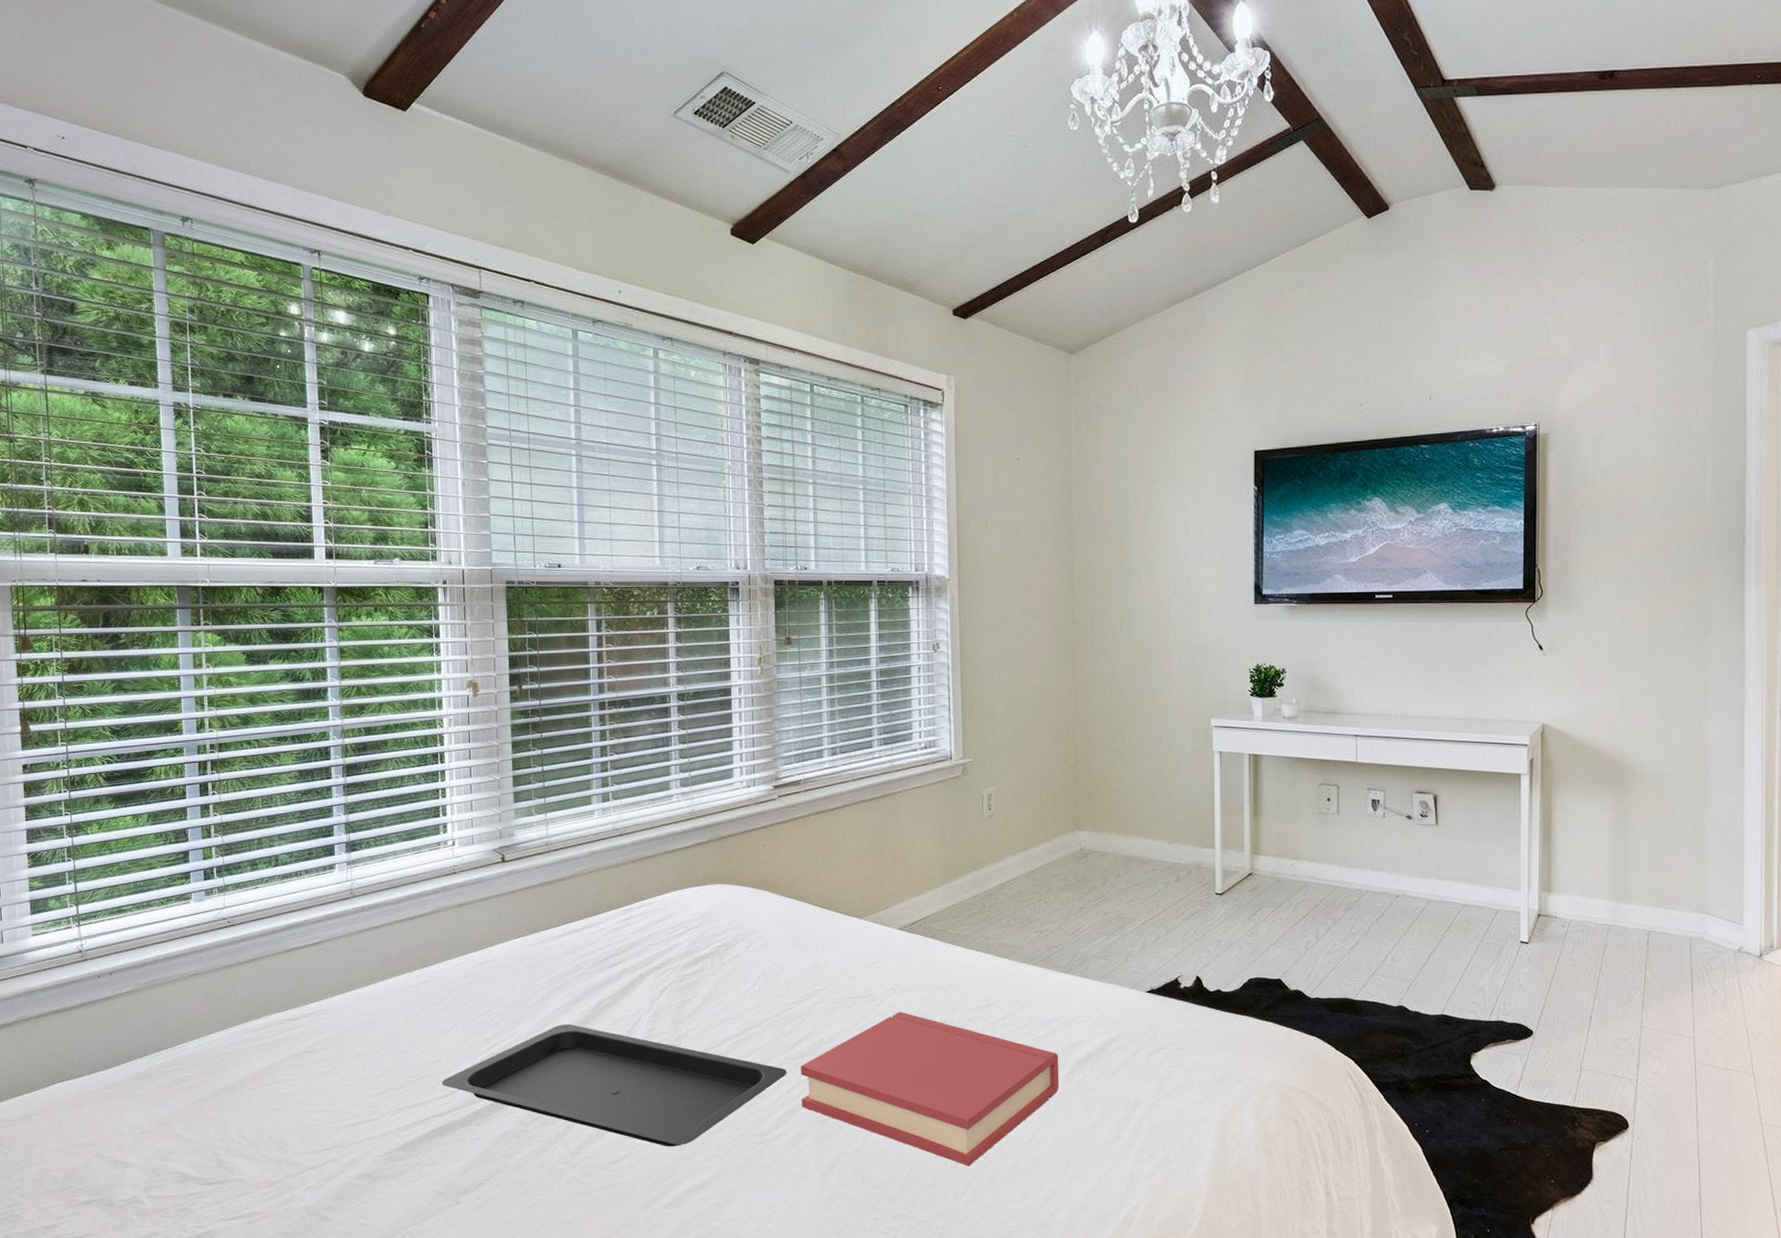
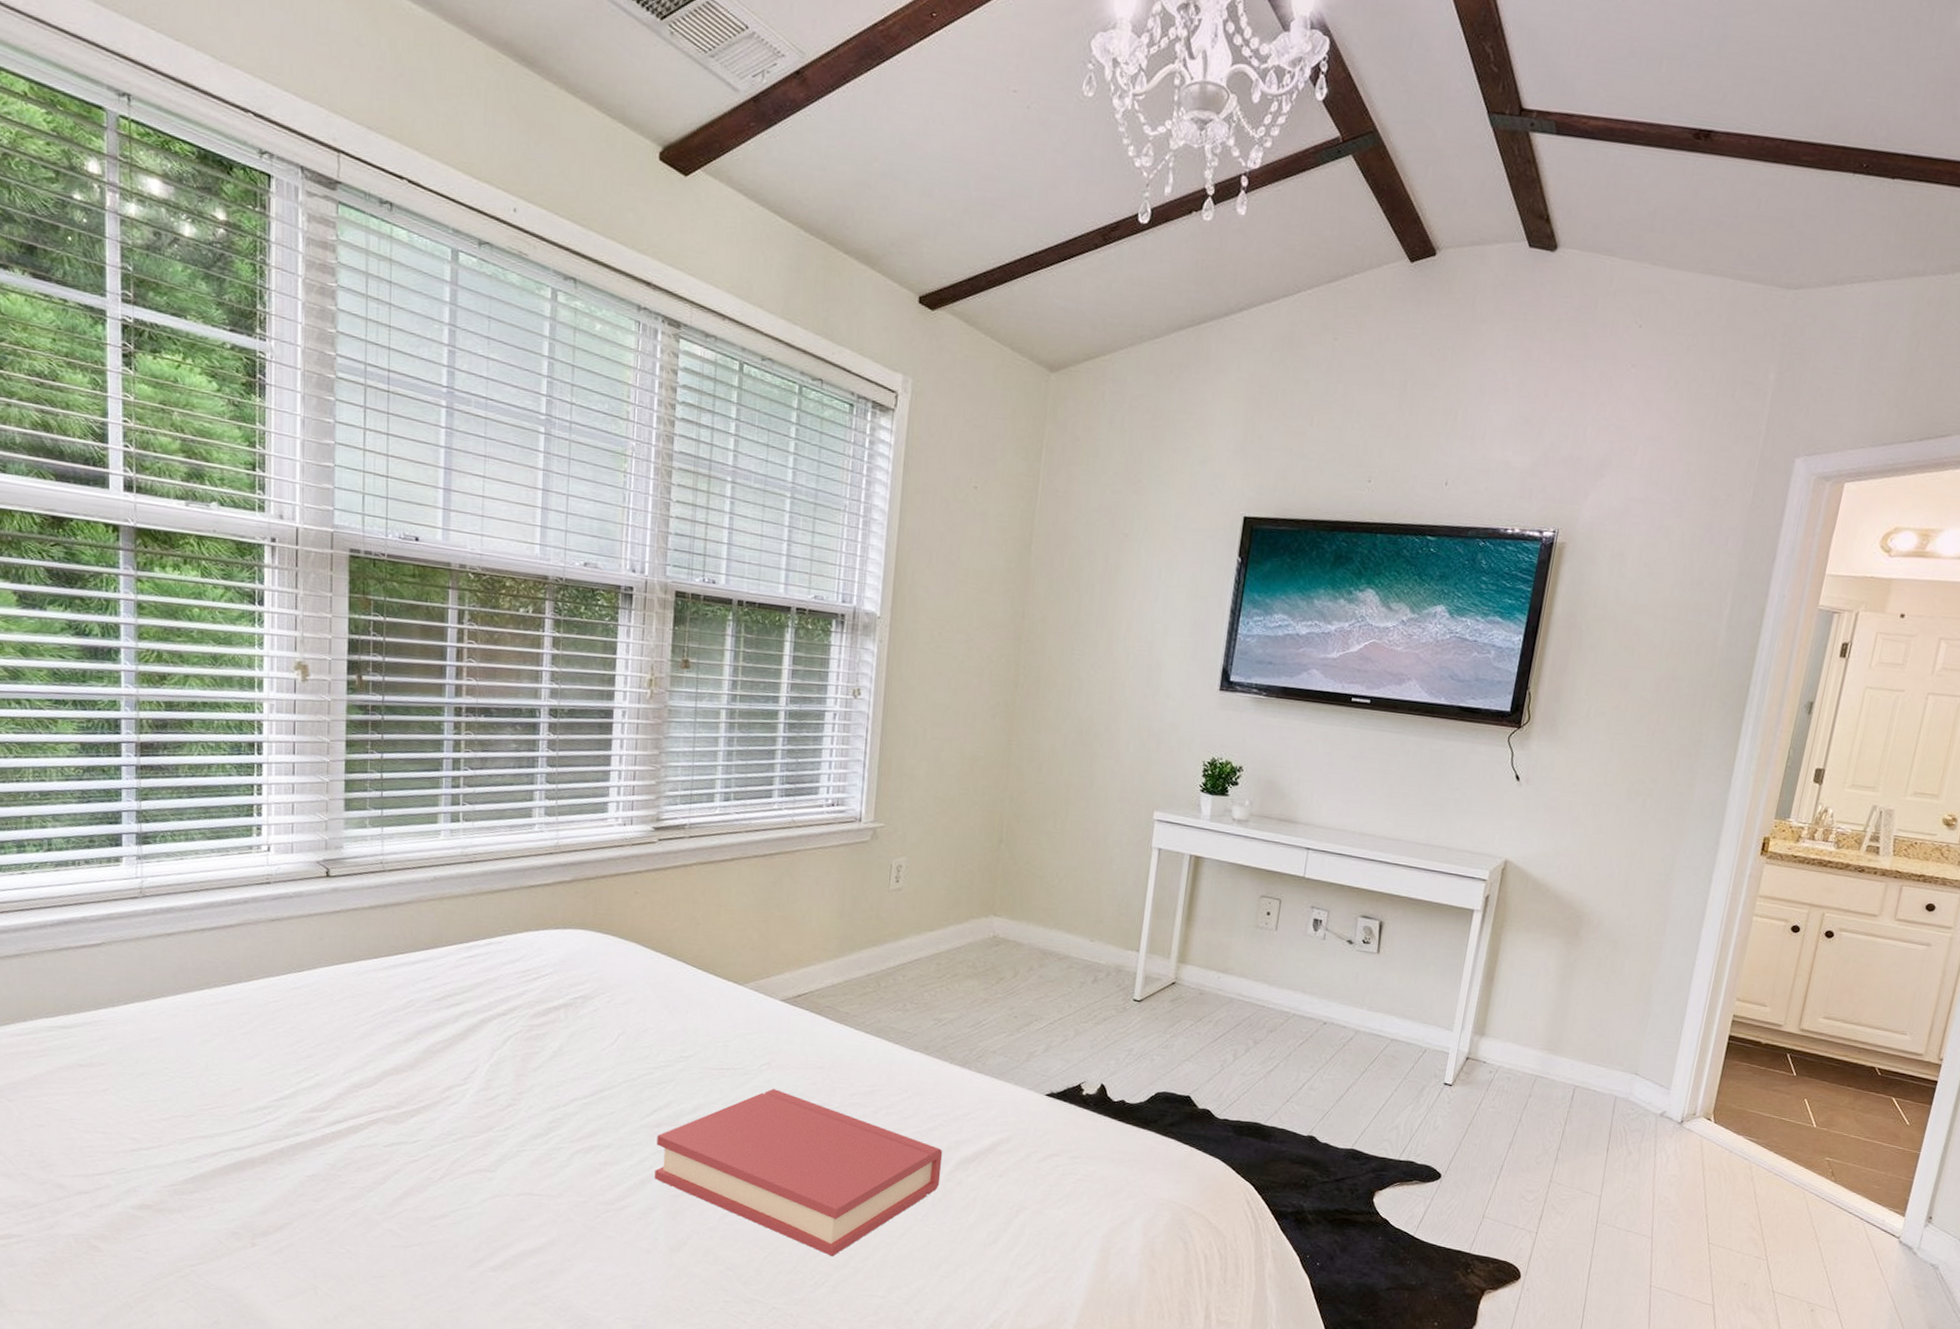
serving tray: present [441,1023,787,1147] -> none [241,1064,641,1208]

